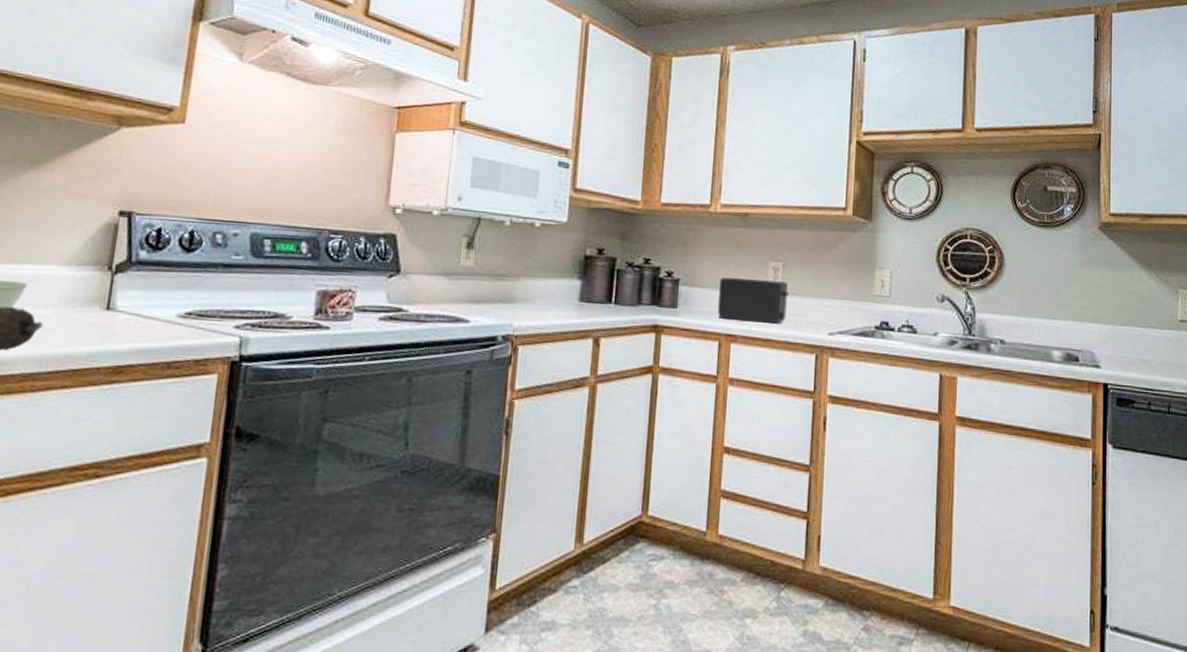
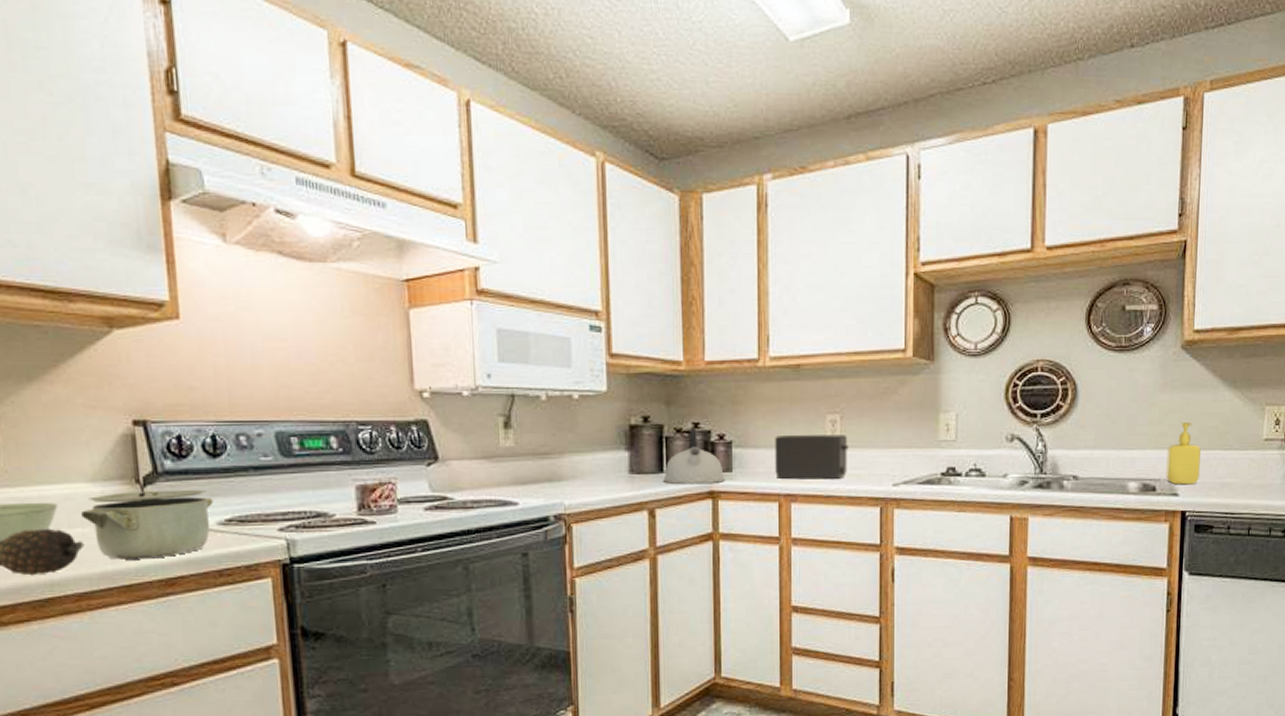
saucepan: none [48,277,178,345] -> present [81,489,214,560]
kettle: none [611,262,670,318] -> present [663,427,725,485]
soap dispenser: none [1087,298,1120,358] -> present [1165,422,1201,485]

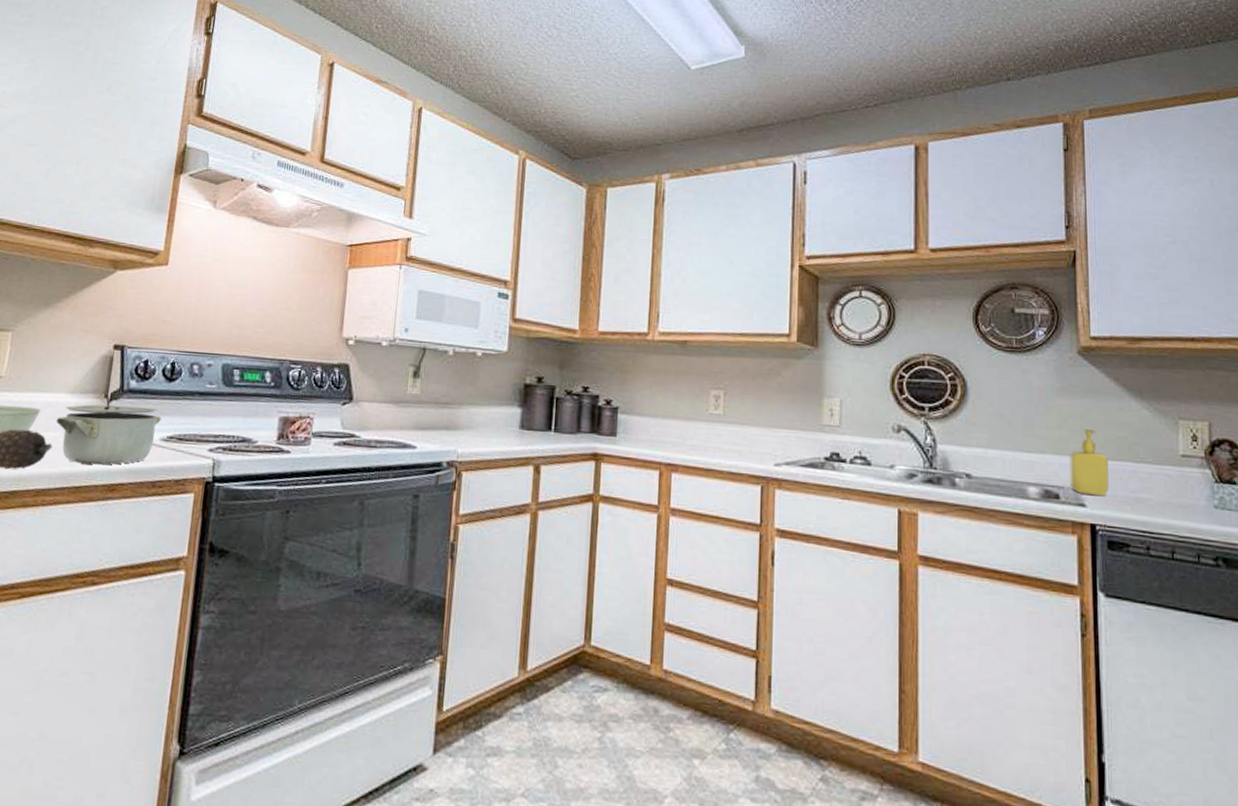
kettle: present [663,427,725,485] -> none [551,390,609,447]
toaster: present [775,435,848,480] -> none [658,406,731,454]

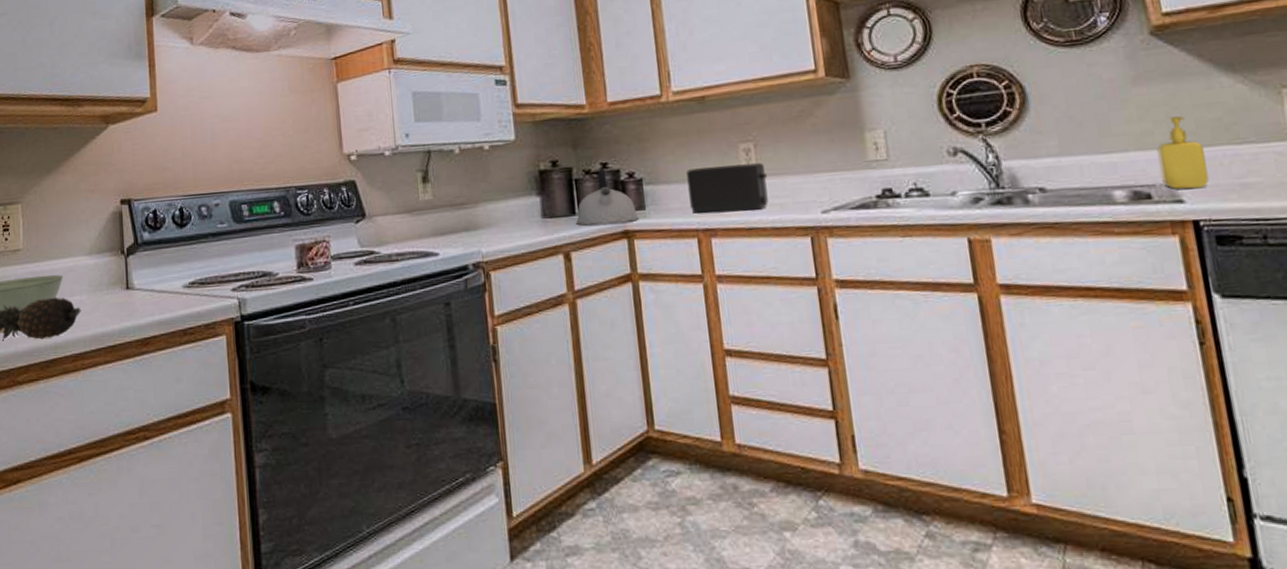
saucepan: present [56,404,162,465] -> none [80,256,180,323]
kettle: none [551,390,609,447] -> present [576,167,639,226]
toaster: none [658,406,731,454] -> present [686,163,768,214]

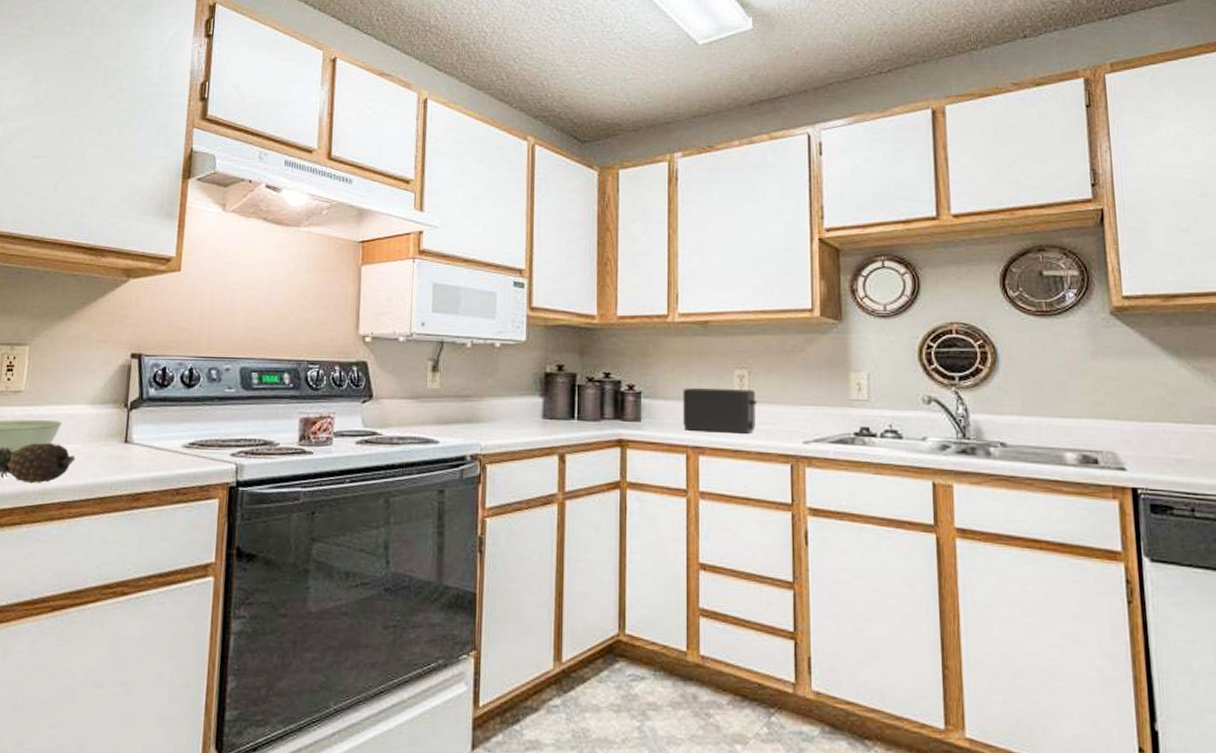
kettle: present [576,167,639,226] -> none [574,377,634,433]
soap dispenser: present [1156,116,1209,190] -> none [1107,391,1149,459]

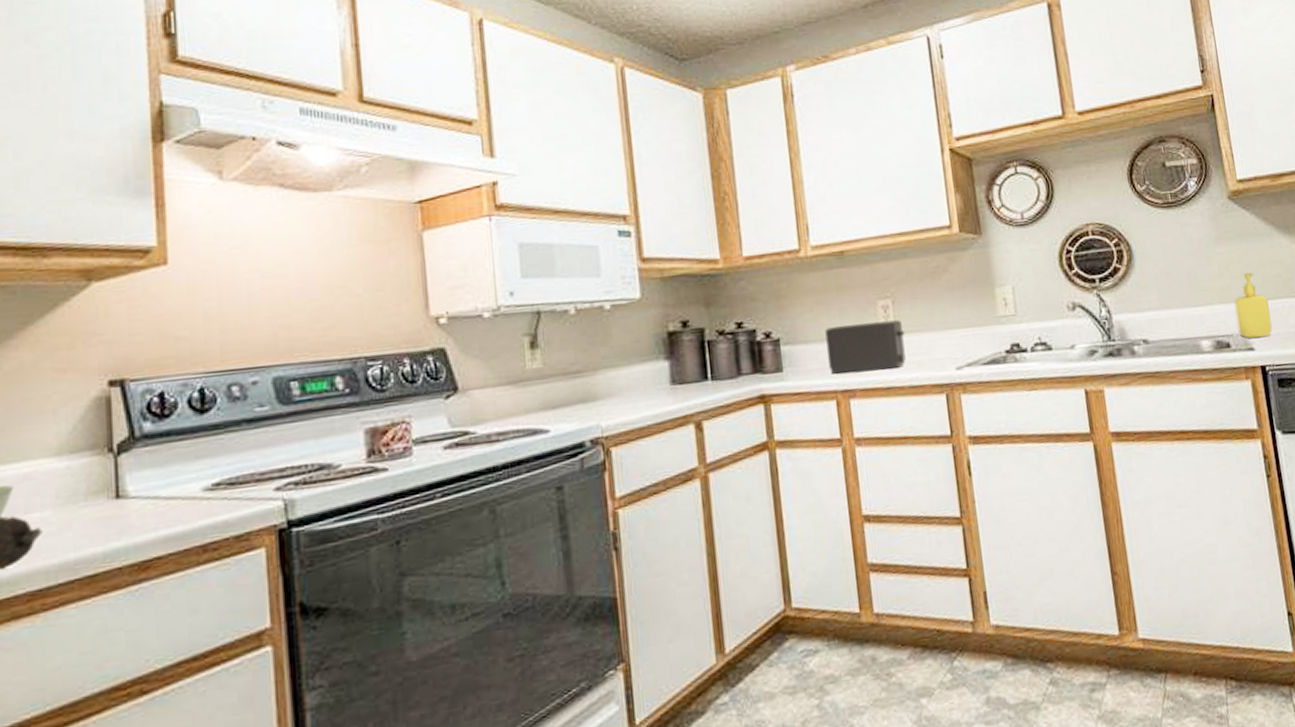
soap dispenser: none [1107,391,1149,459] -> present [1234,273,1272,338]

